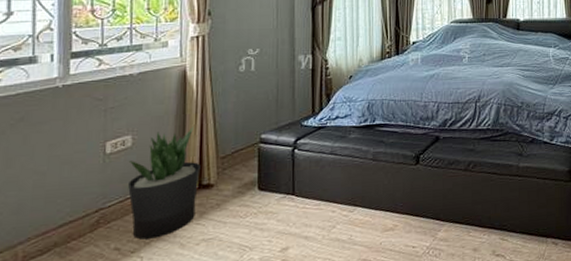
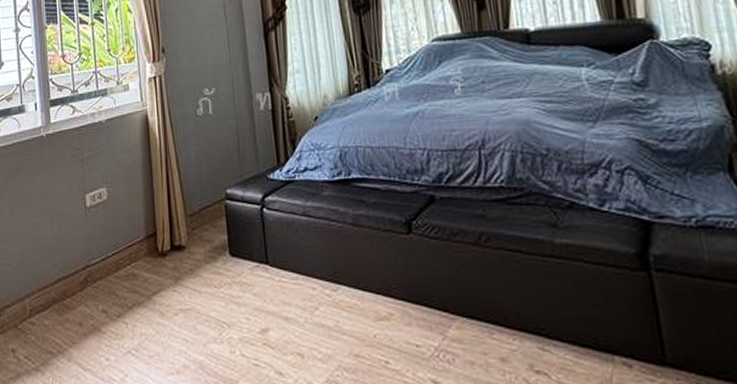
planter: present [128,126,201,240] -> none [106,178,171,303]

